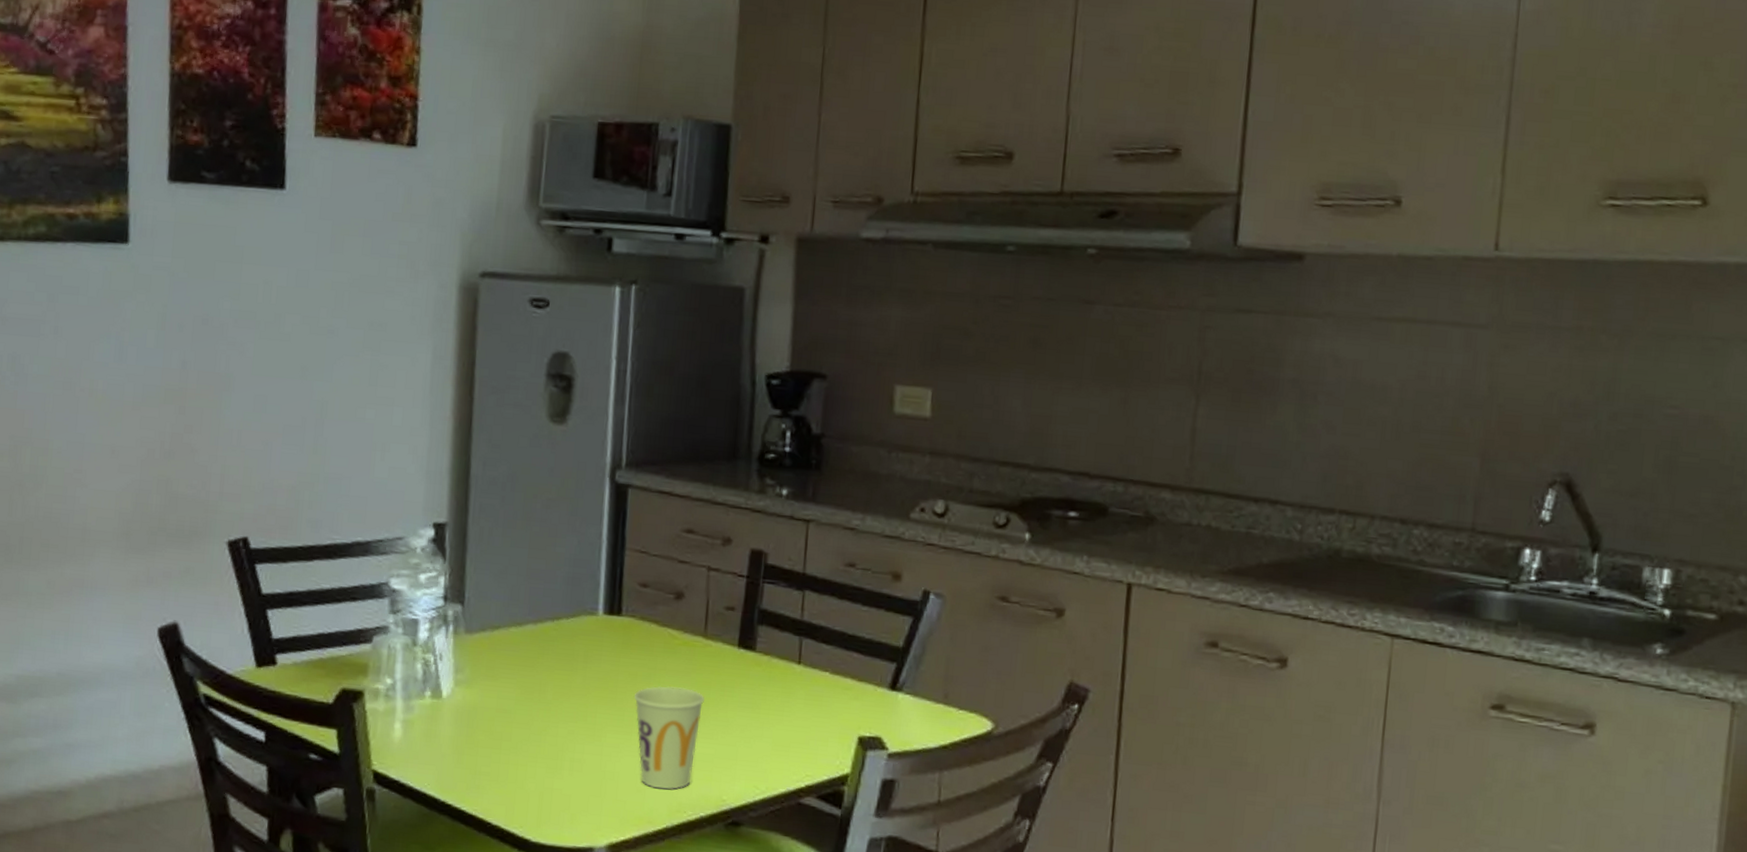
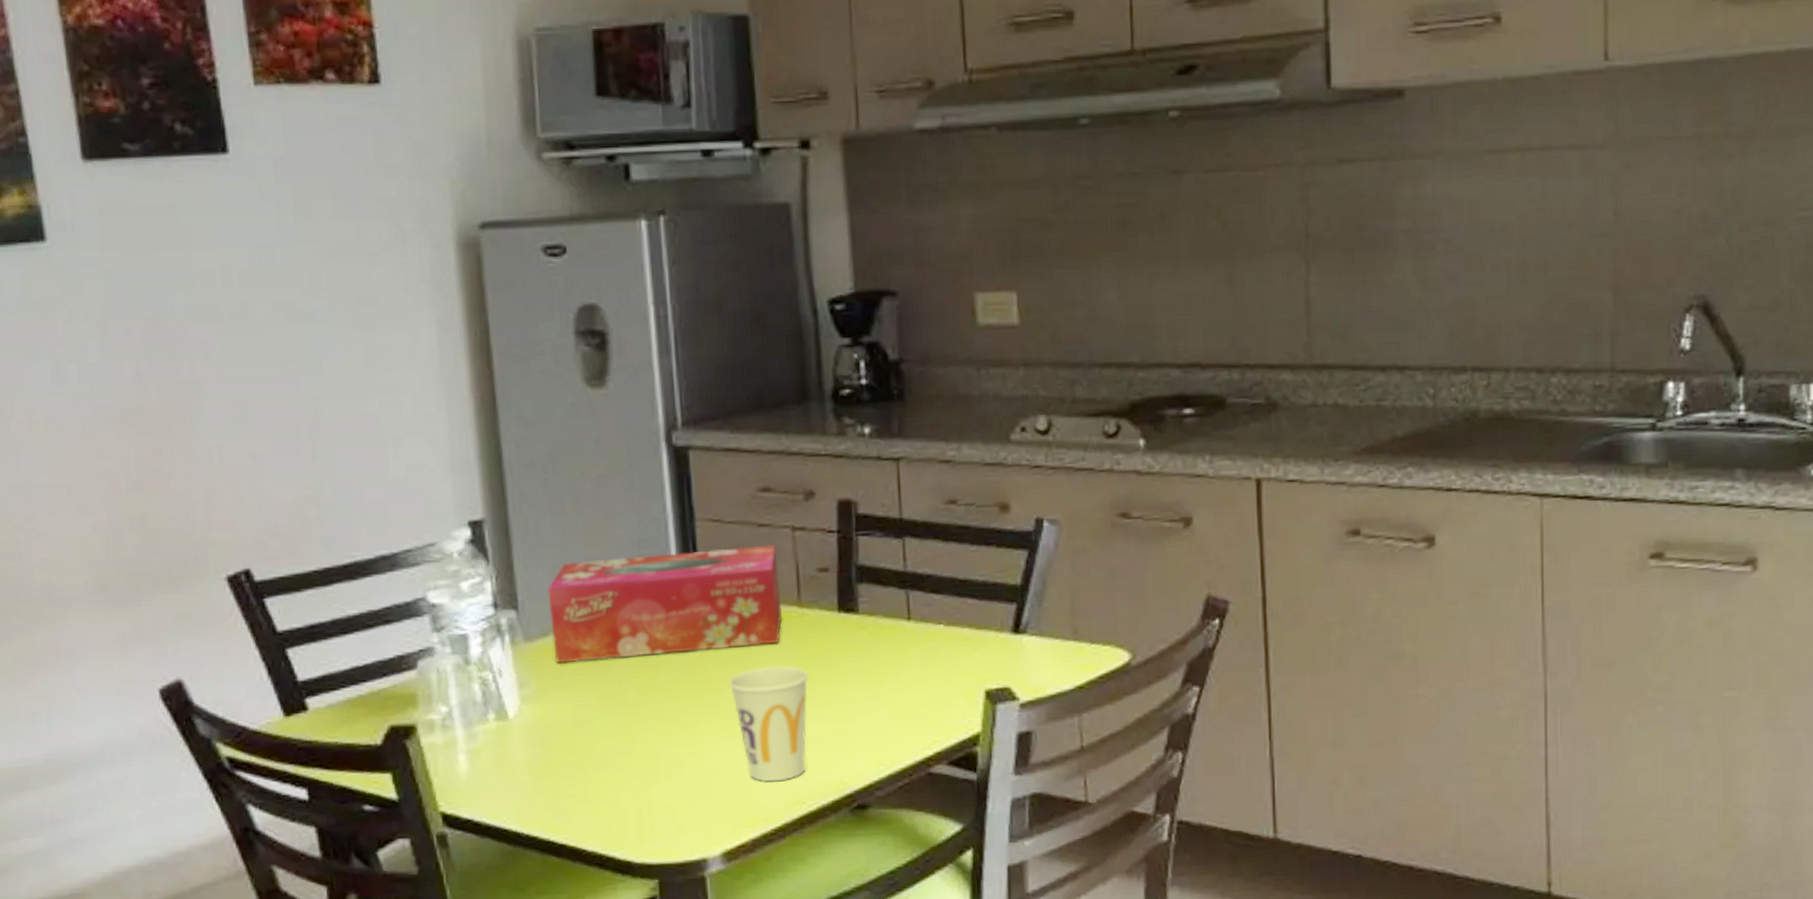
tissue box: none [489,570,692,667] -> present [547,544,782,664]

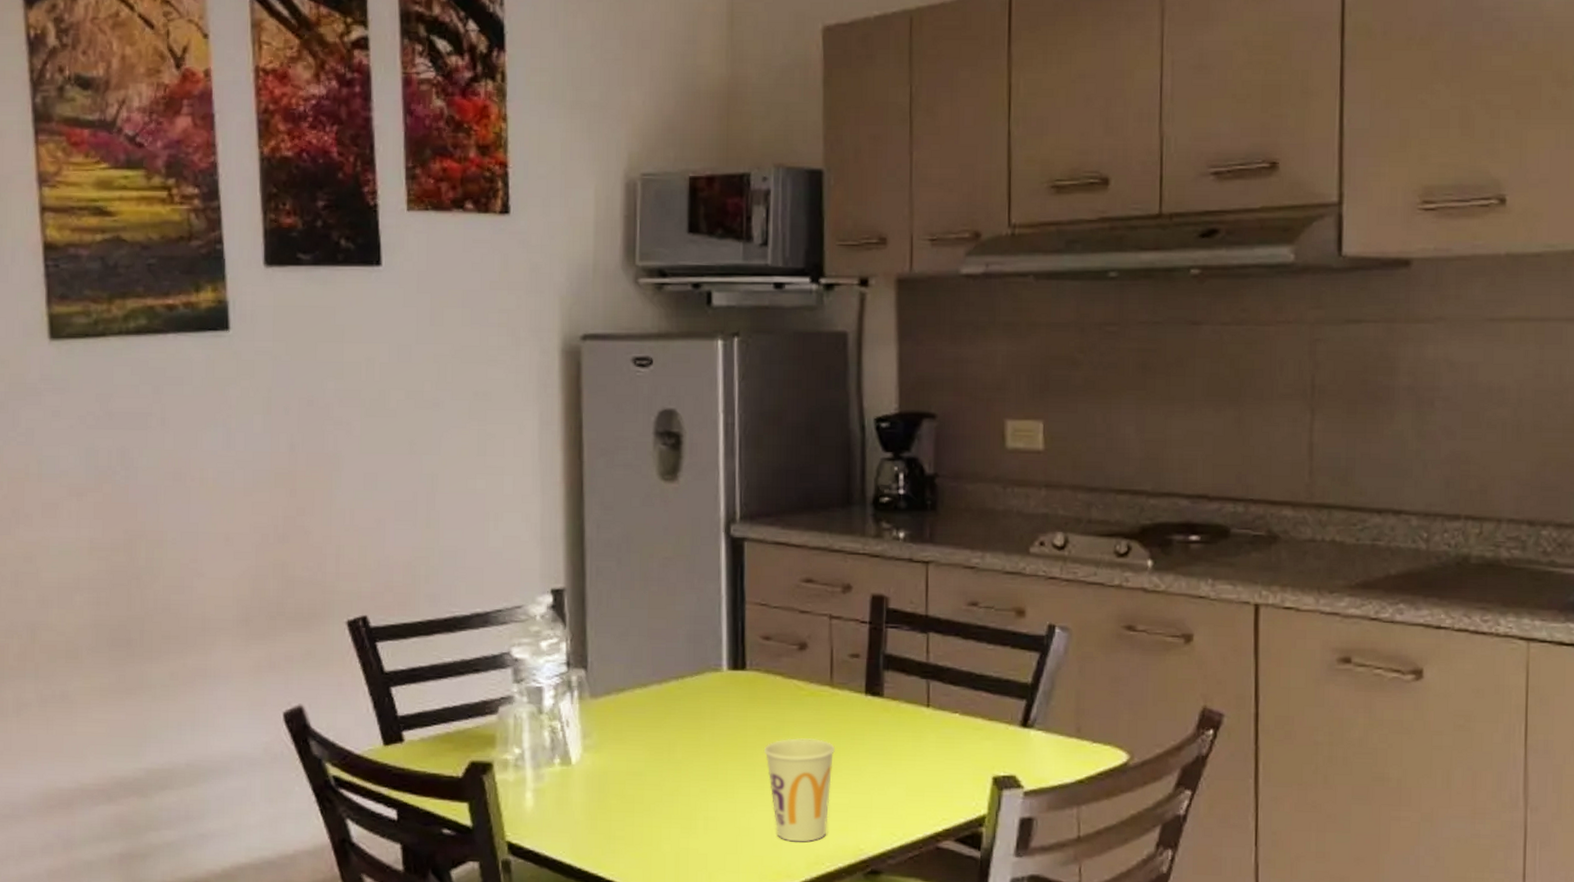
tissue box: present [547,544,782,664] -> none [613,629,816,720]

